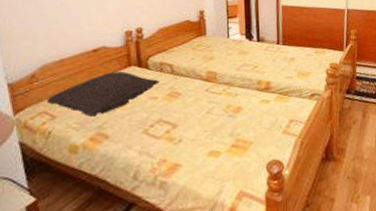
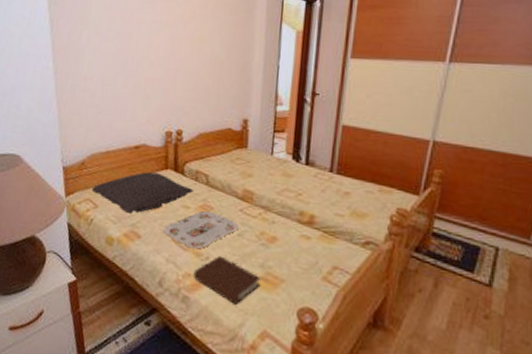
serving tray: none [132,97,207,136] -> present [163,211,239,249]
book: none [168,135,231,176] -> present [193,255,260,305]

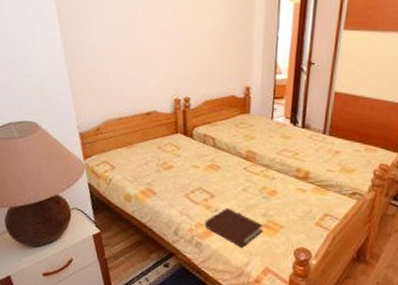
pillow: present [91,172,194,215] -> none [108,136,202,174]
serving tray: present [163,211,239,249] -> none [176,170,243,203]

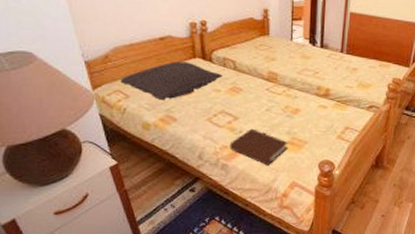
pillow: none [108,136,202,174] -> present [120,61,223,101]

